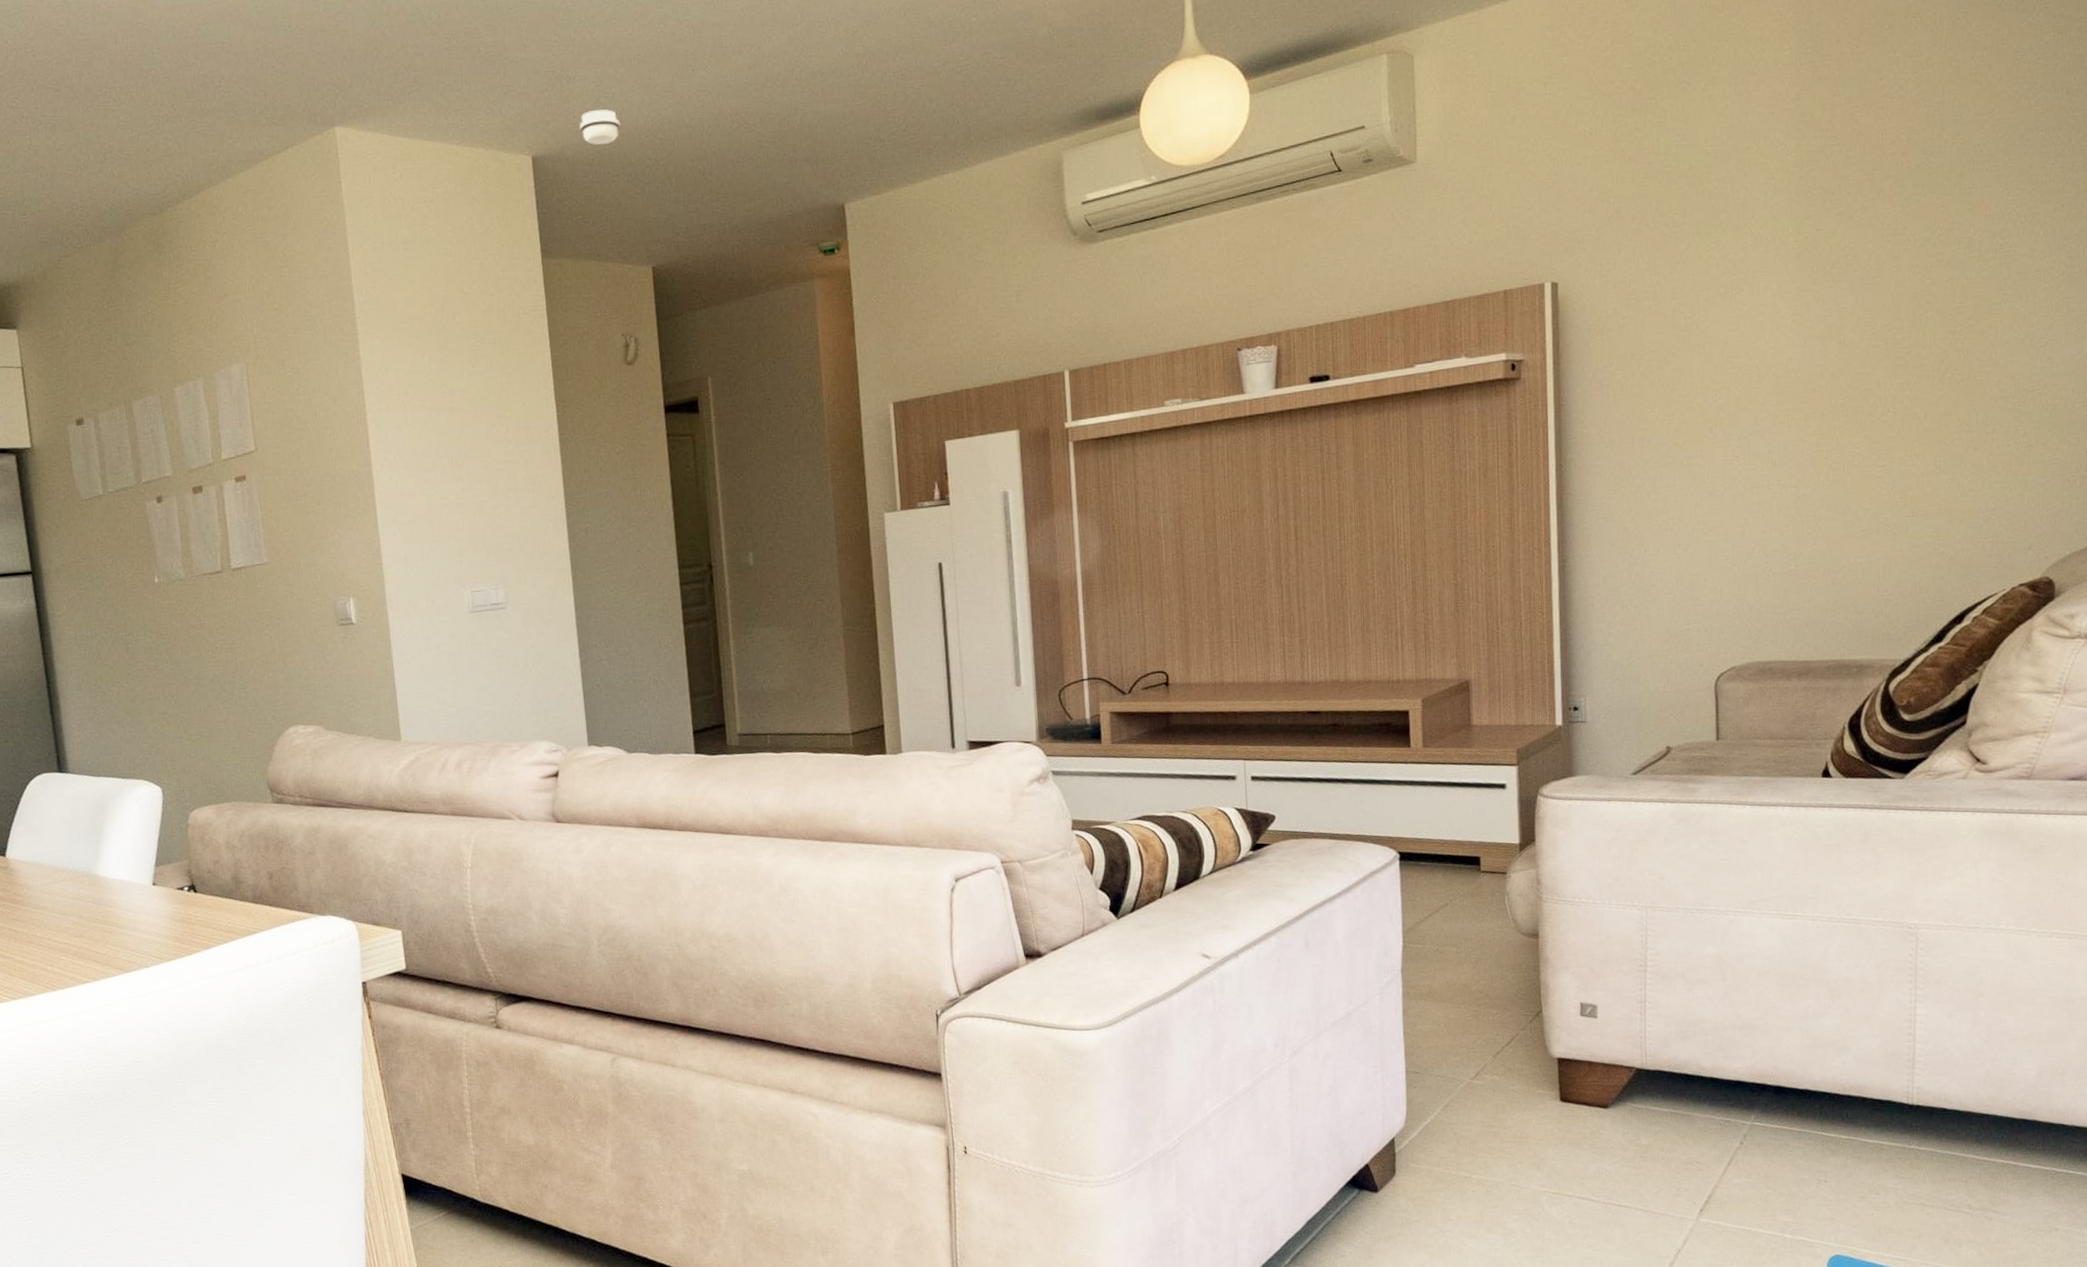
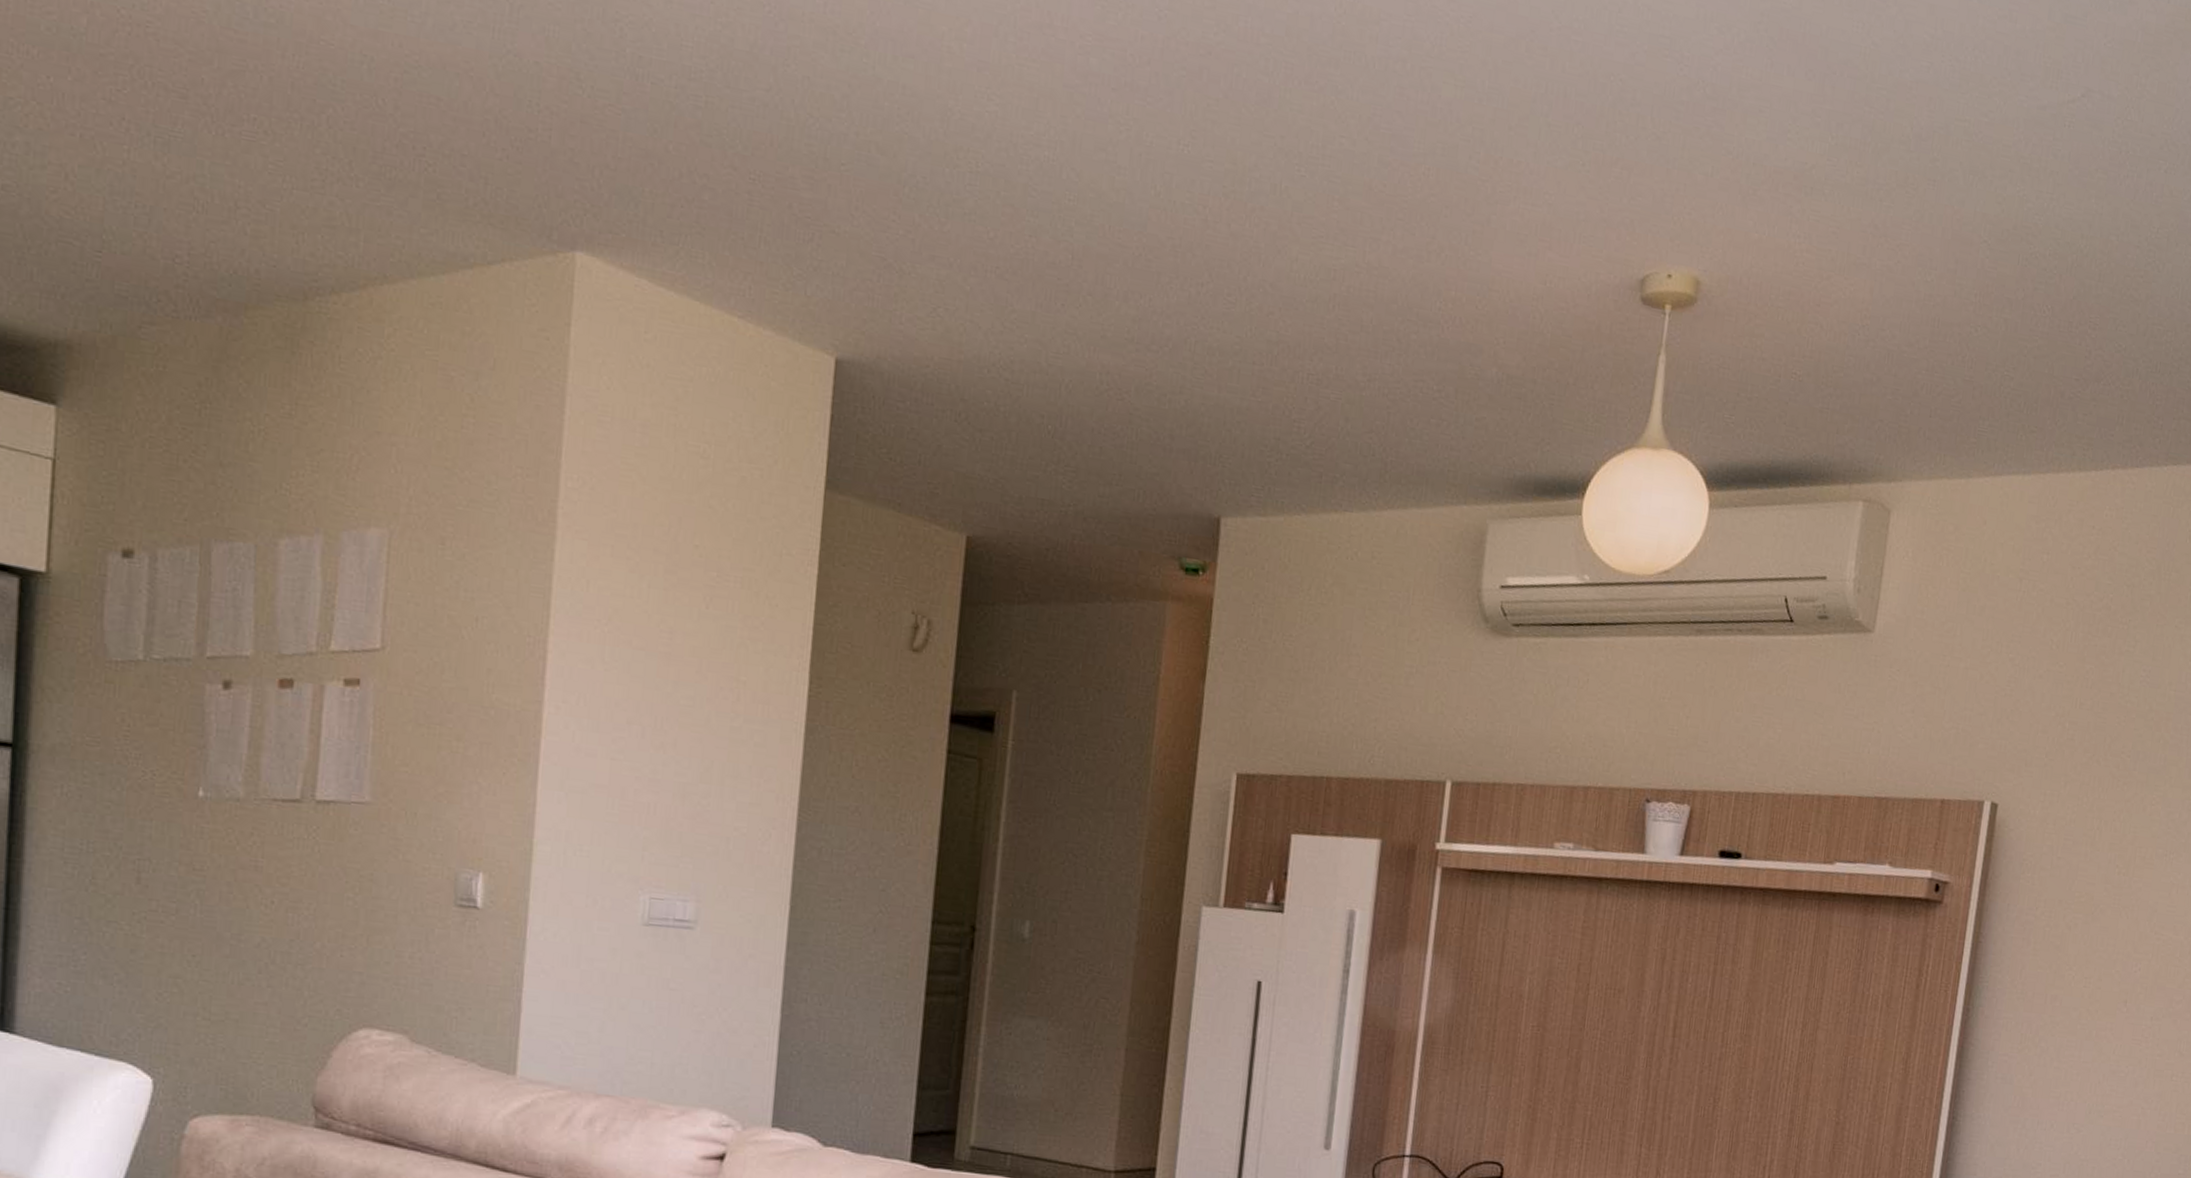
smoke detector: present [579,109,620,145] -> none [904,320,959,368]

